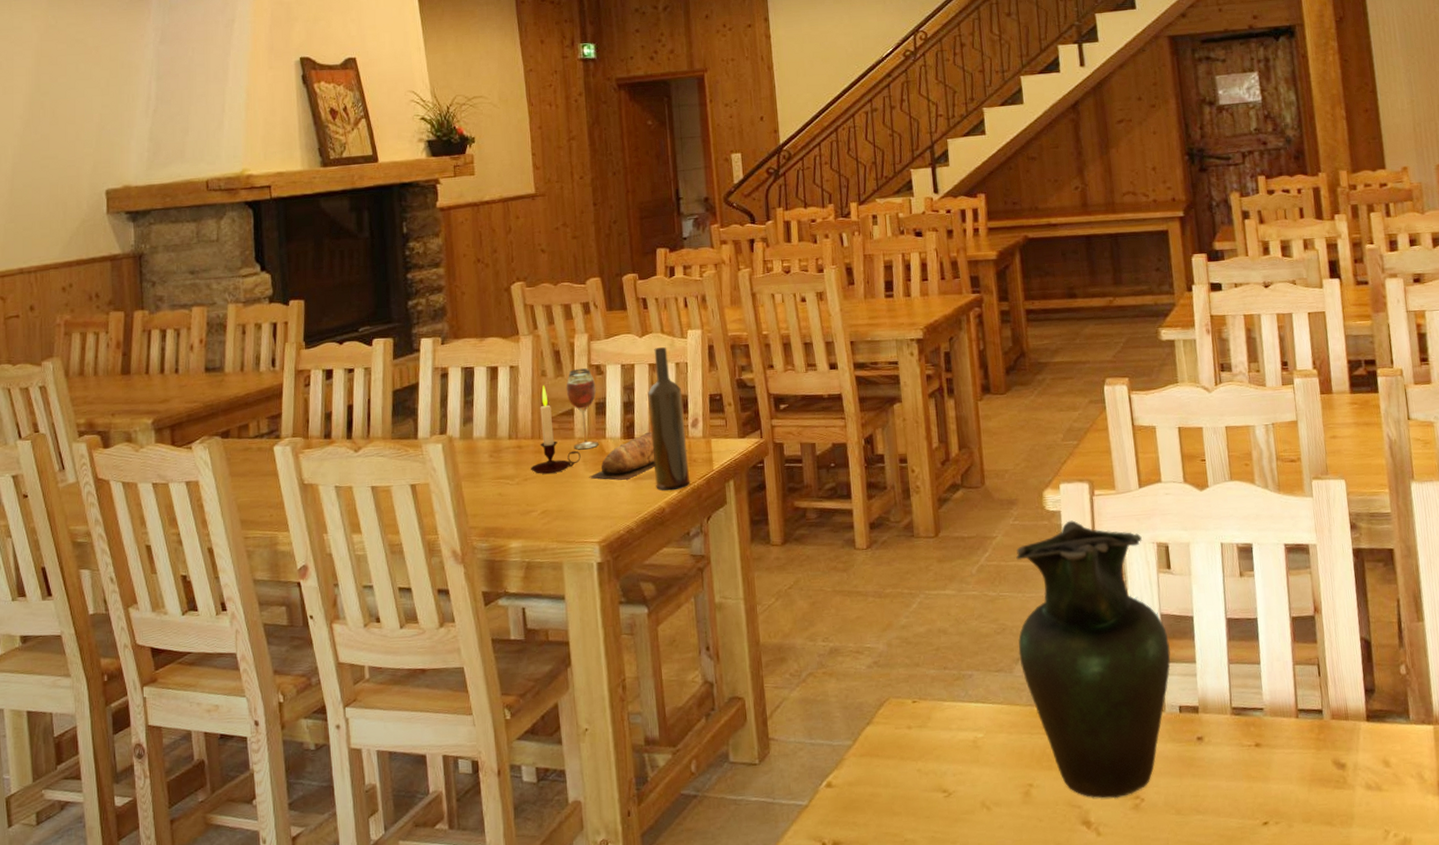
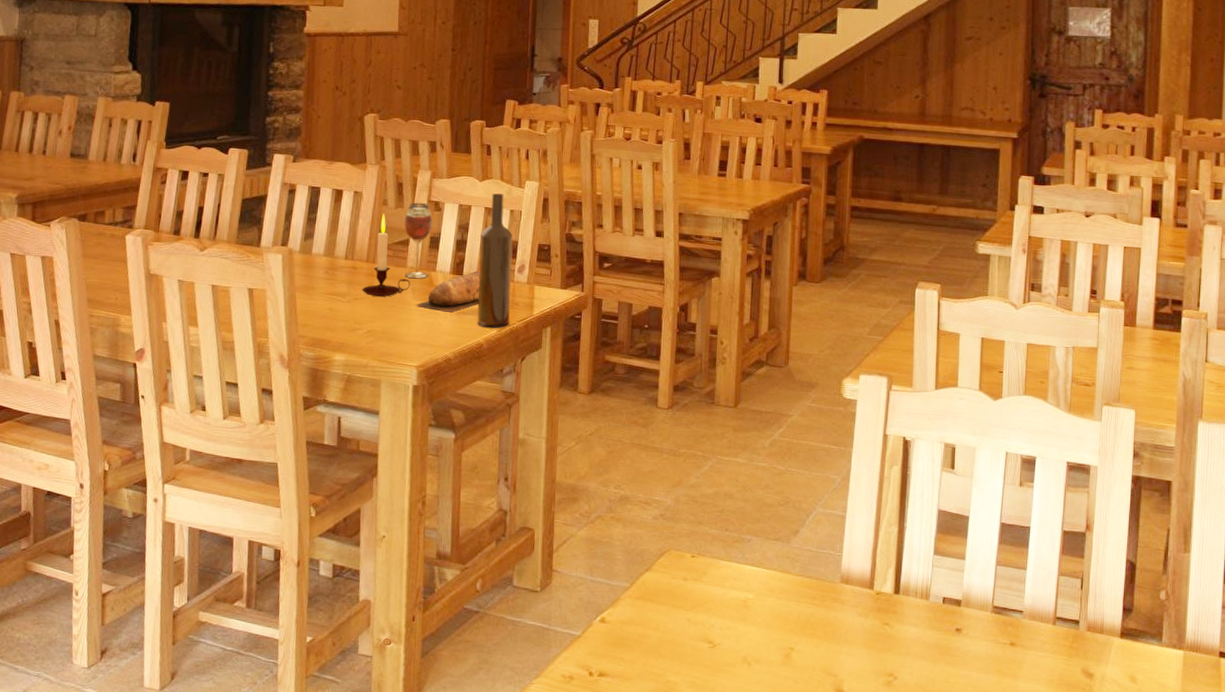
pitcher: present [1016,520,1171,799] -> none [798,410,943,673]

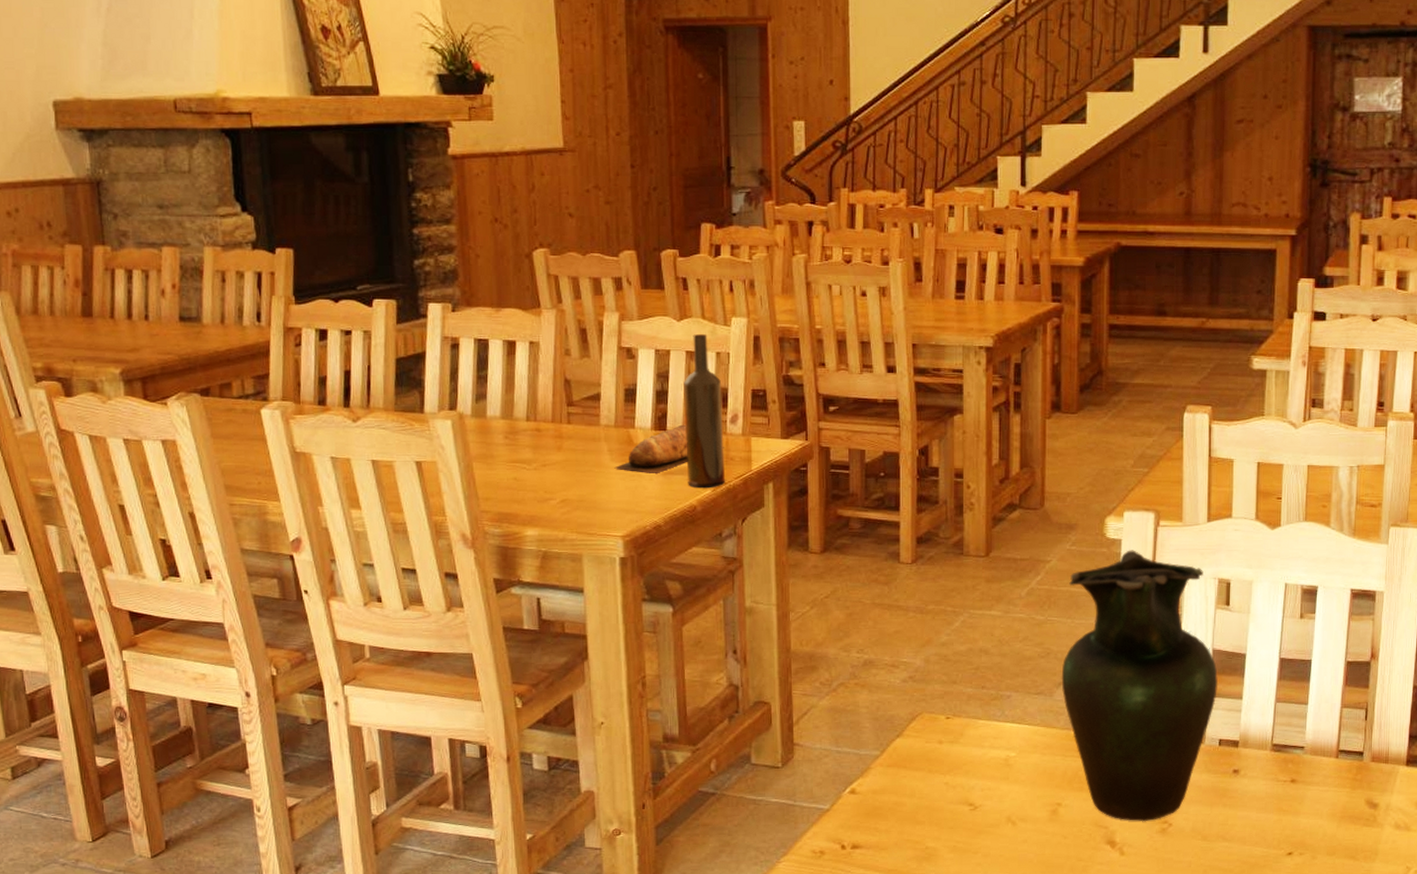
candle: present [362,214,410,297] -> none [550,366,606,461]
wineglass: present [404,203,433,279] -> none [592,351,626,438]
pitcher: none [798,410,943,673] -> present [1061,550,1219,822]

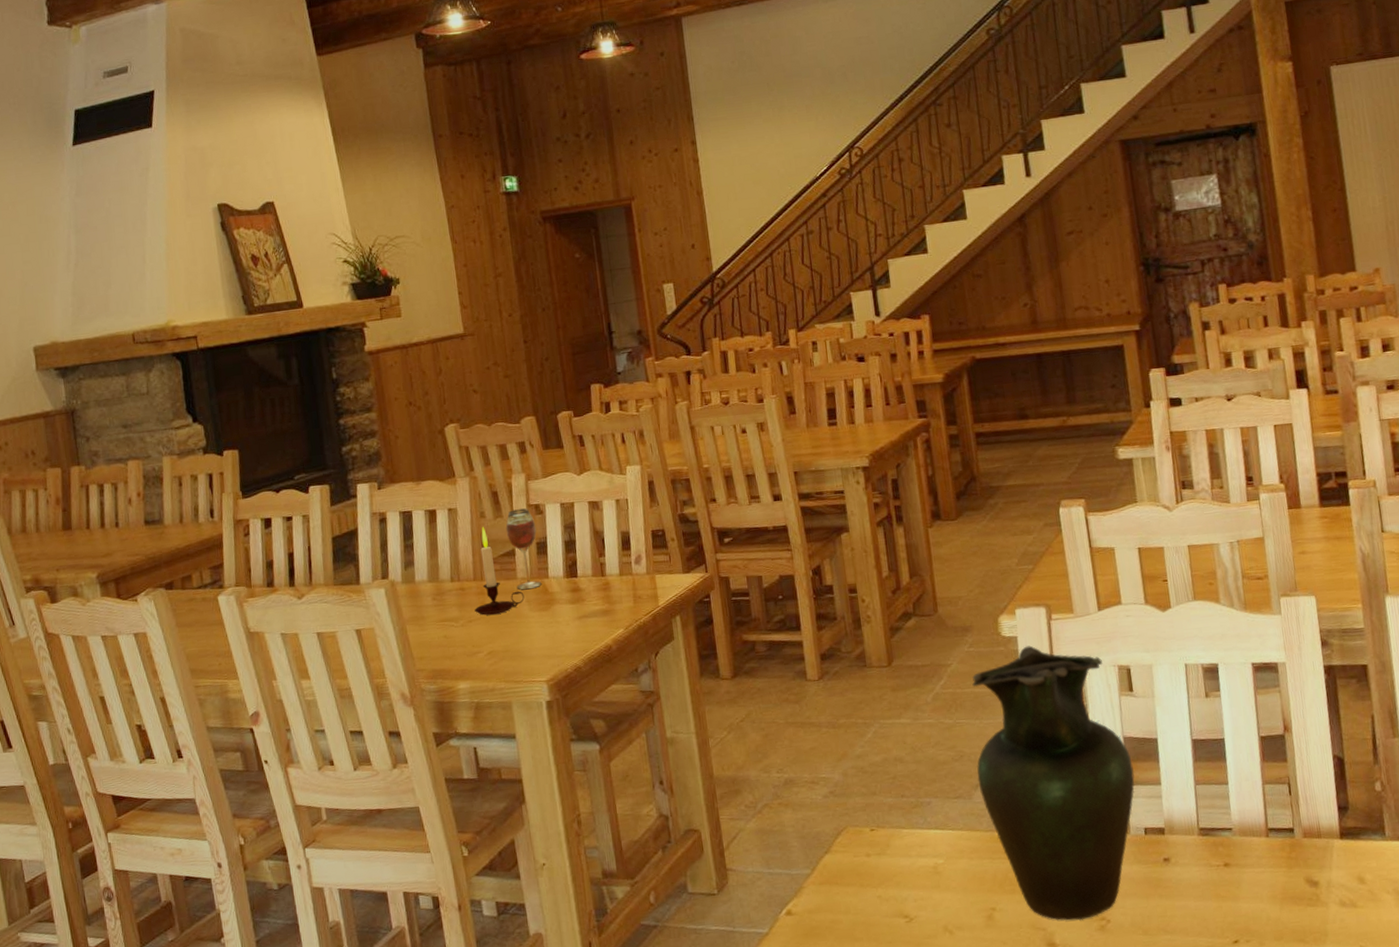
candle: none [550,366,606,461] -> present [474,527,525,616]
wineglass: none [592,351,626,438] -> present [505,508,541,590]
bread loaf: present [615,424,724,473] -> none [534,569,632,619]
wine bottle: present [683,334,726,488] -> none [588,484,636,628]

